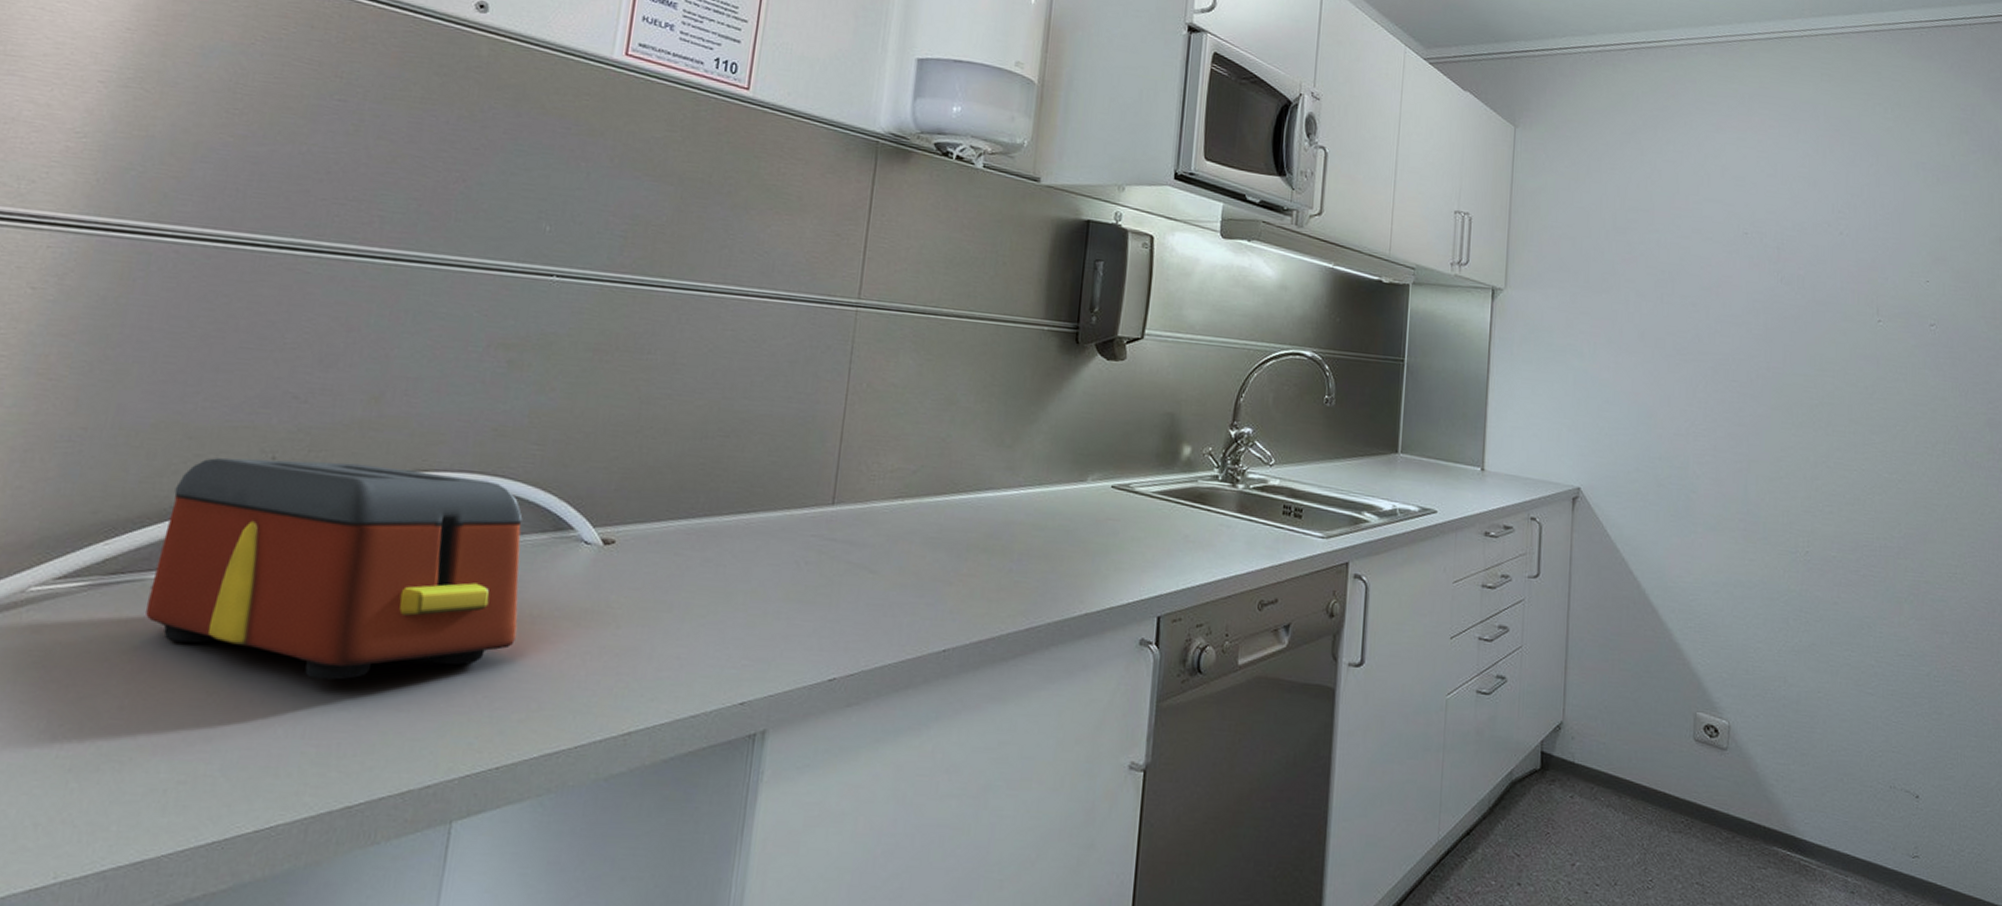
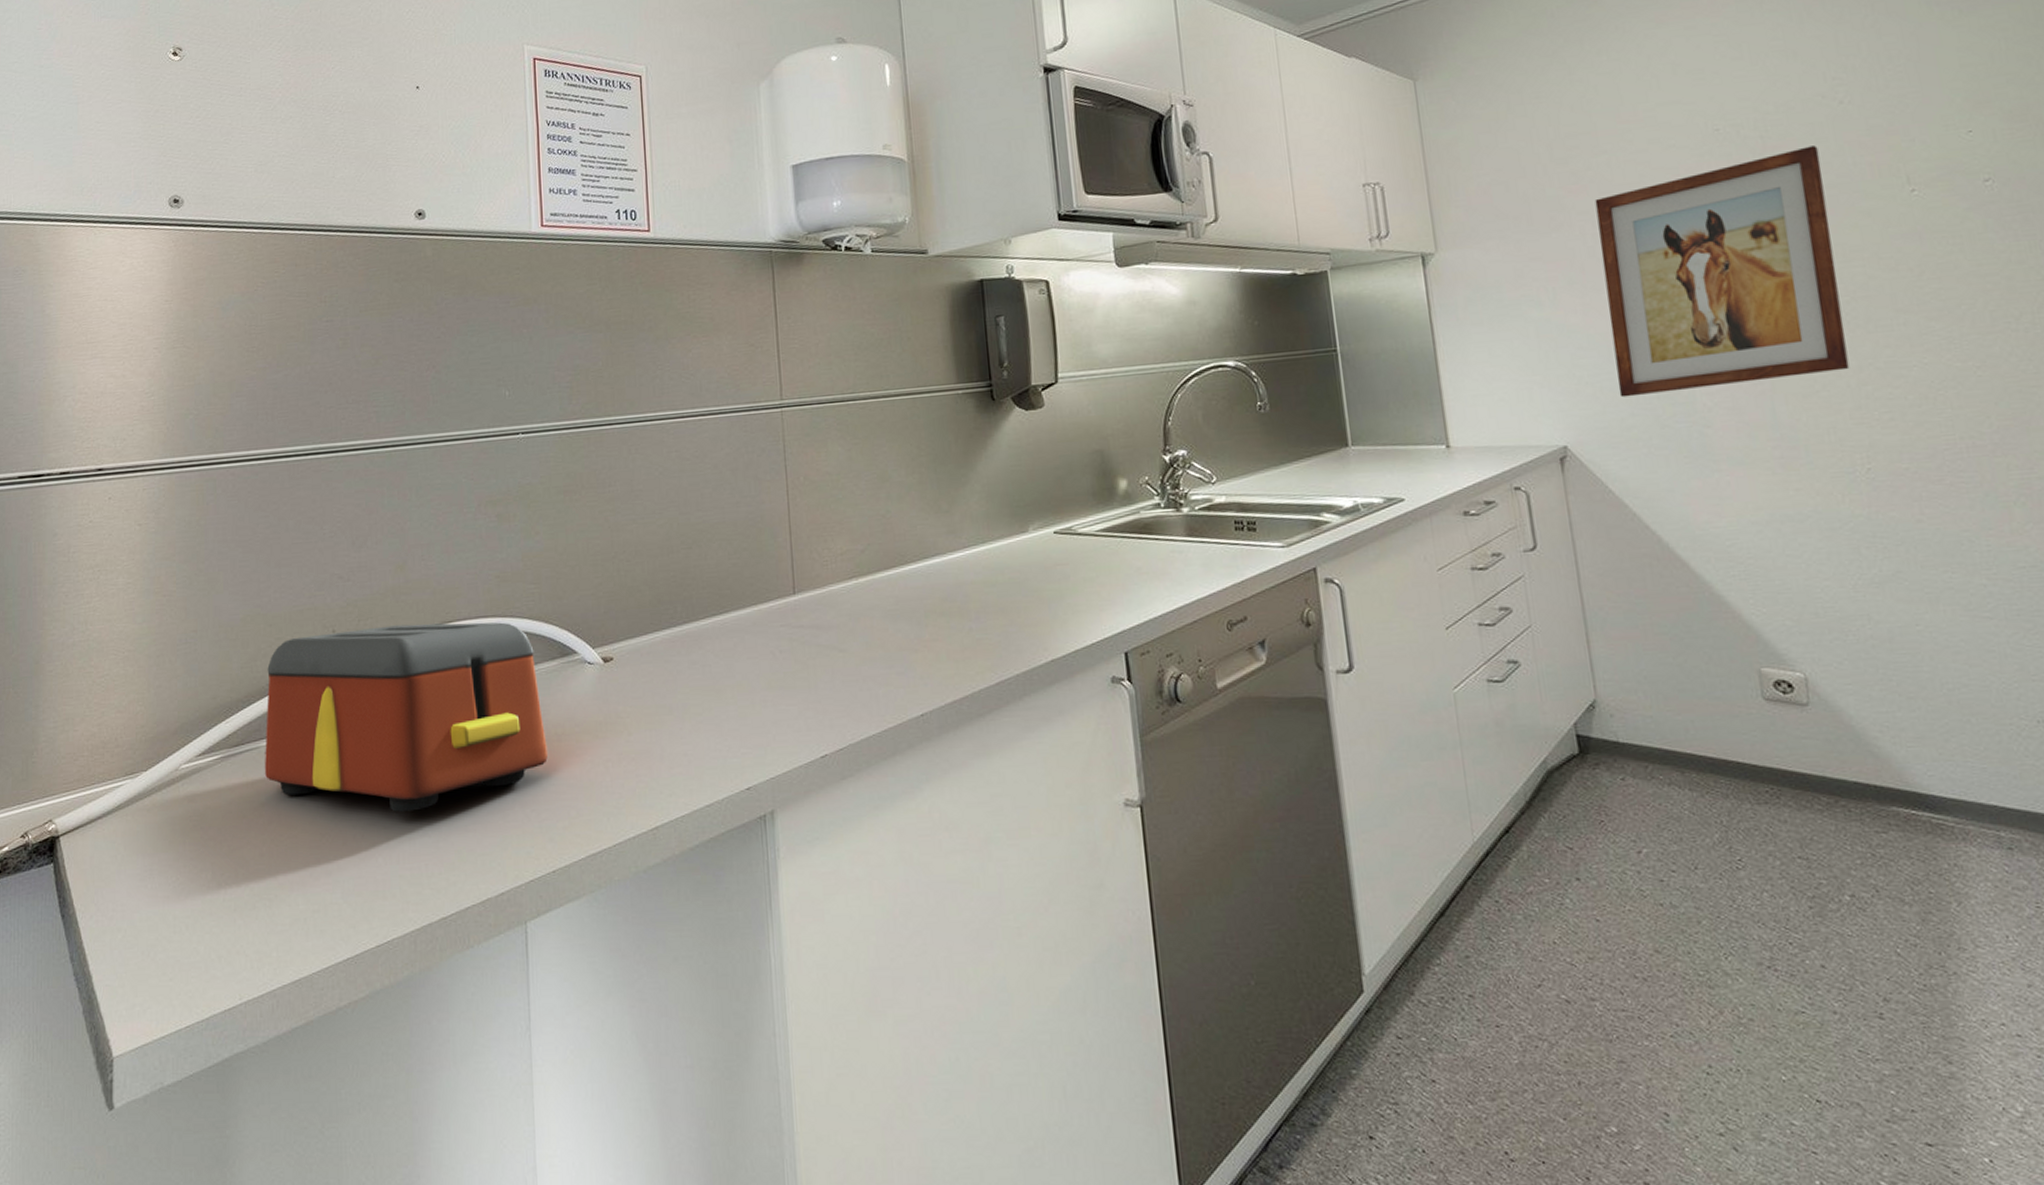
wall art: none [1630,264,1818,464] -> present [1595,146,1850,398]

